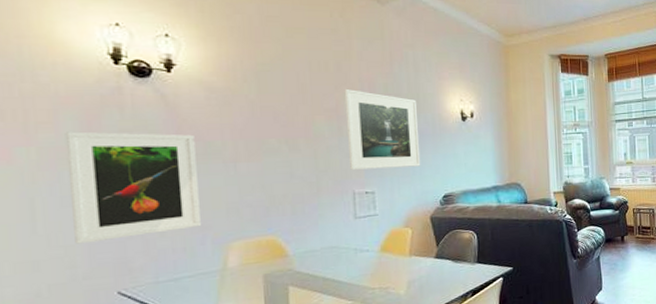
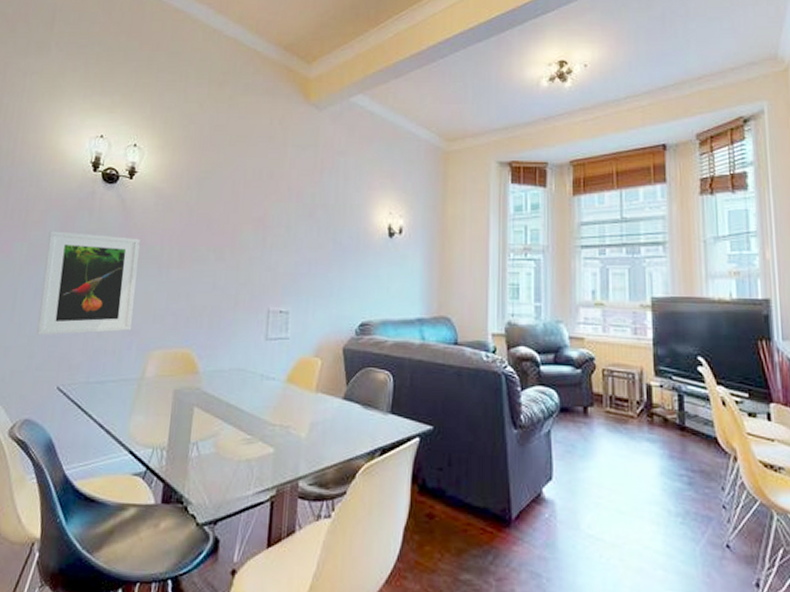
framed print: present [344,89,421,170] -> none [268,198,342,287]

